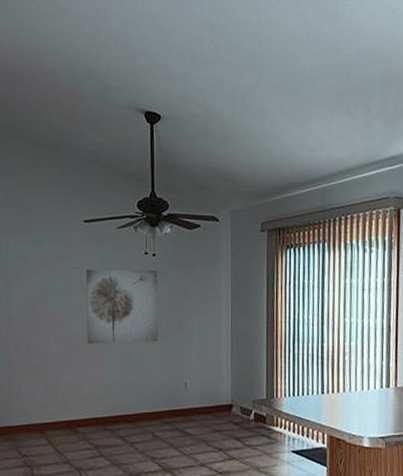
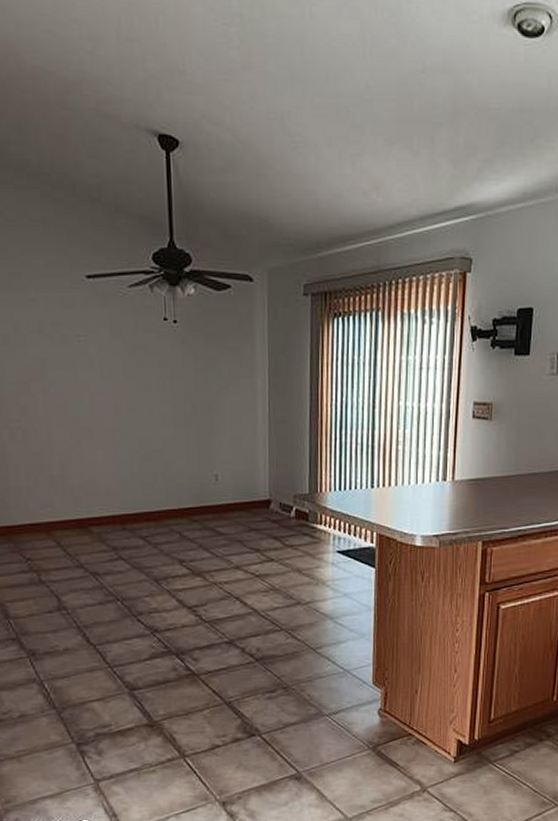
wall art: present [86,269,159,344] -> none [92,337,184,429]

